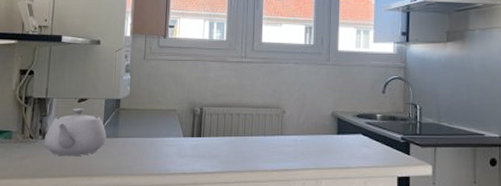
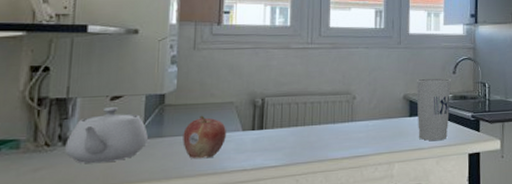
fruit: none [134,120,171,160] -> present [183,115,227,159]
cup: none [344,96,380,160] -> present [416,78,451,141]

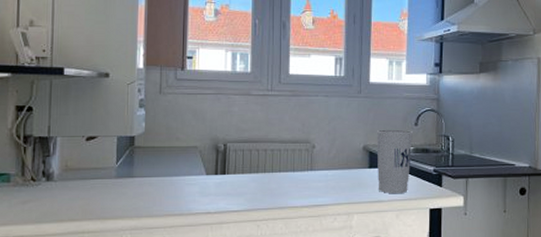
teapot: present [65,107,148,164] -> none [48,147,120,199]
fruit: present [183,115,227,159] -> none [151,158,192,200]

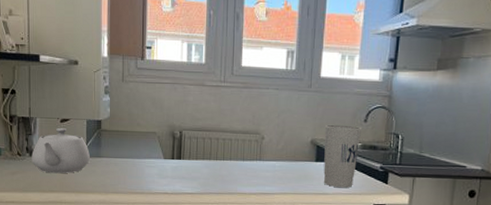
teapot: none [48,147,120,199] -> present [32,128,90,174]

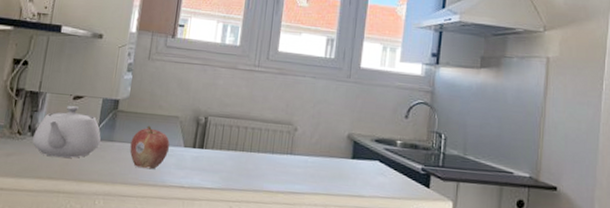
fruit: none [117,141,152,180] -> present [130,125,170,170]
cup: present [323,124,361,187] -> none [359,118,402,190]

